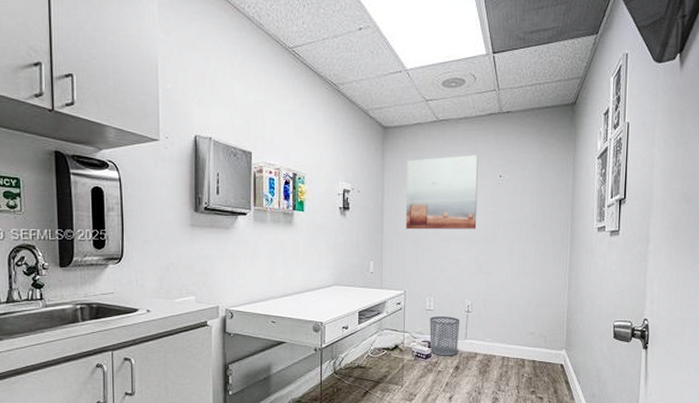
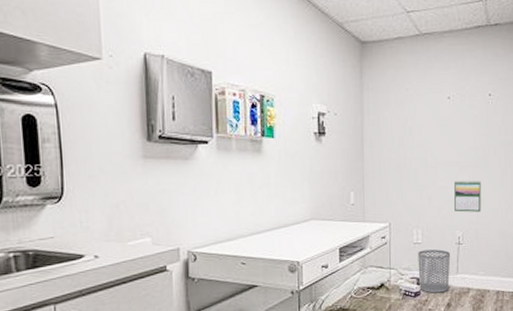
wall art: present [406,155,478,230] -> none [388,72,466,156]
calendar: none [465,254,490,283] -> present [454,181,481,212]

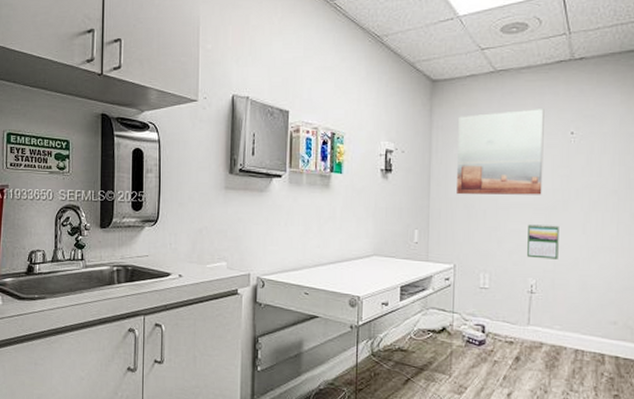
wall art: none [388,72,466,156] -> present [457,109,544,195]
waste bin: present [418,249,451,293] -> none [484,296,522,344]

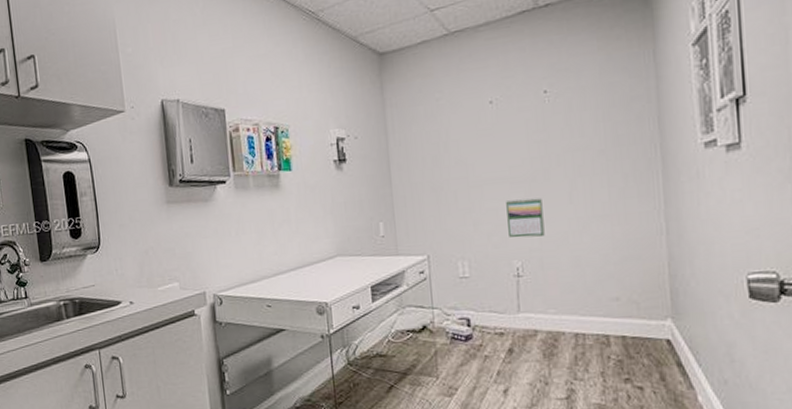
wall art: present [457,109,544,195] -> none [414,68,518,178]

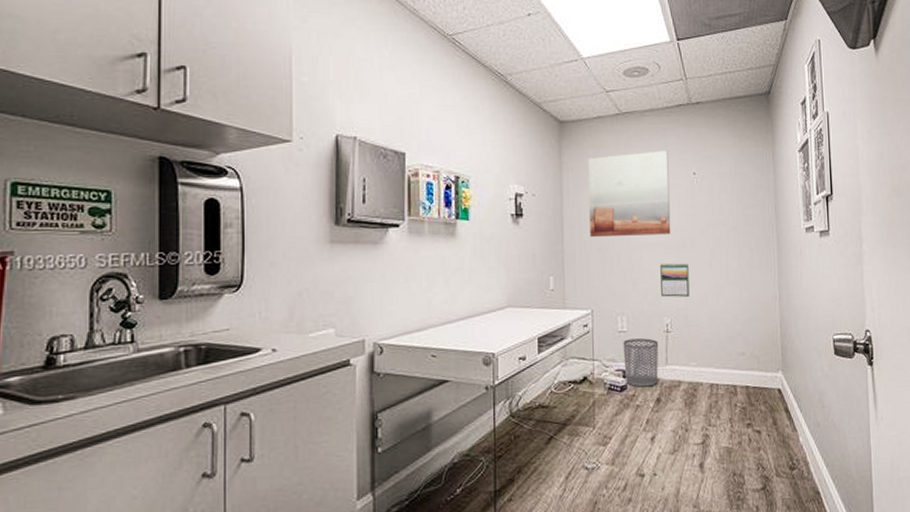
wall art: none [414,68,518,178] -> present [588,150,671,238]
waste bin: none [465,284,510,337] -> present [623,338,659,387]

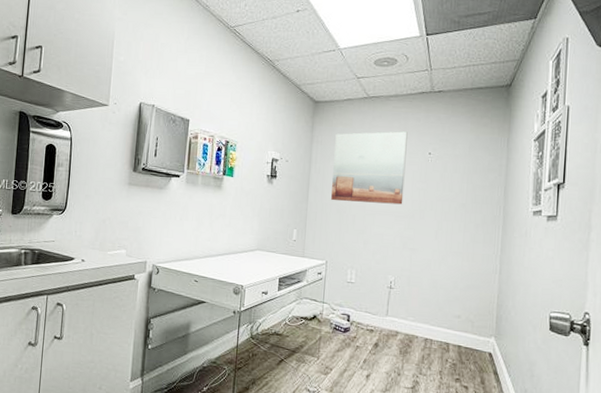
waste bin: present [623,338,659,387] -> none [349,289,382,332]
calendar: present [660,263,690,297] -> none [388,229,416,260]

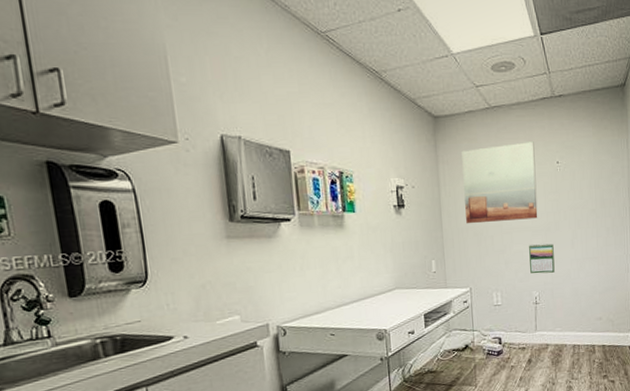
calendar: none [388,229,416,260] -> present [529,243,555,274]

